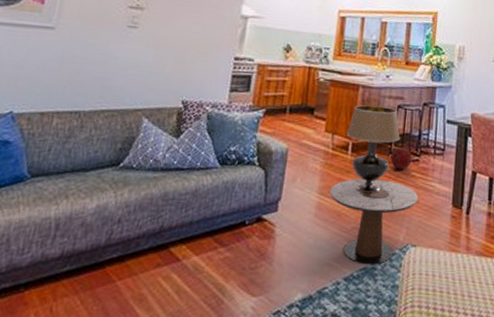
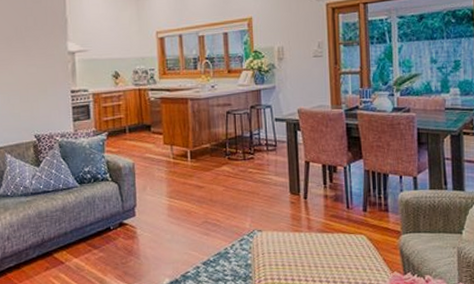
side table: present [329,178,419,265] -> none [177,178,258,250]
table lamp: present [347,105,400,194] -> none [184,114,233,192]
ball: present [390,147,412,170] -> none [227,149,247,169]

